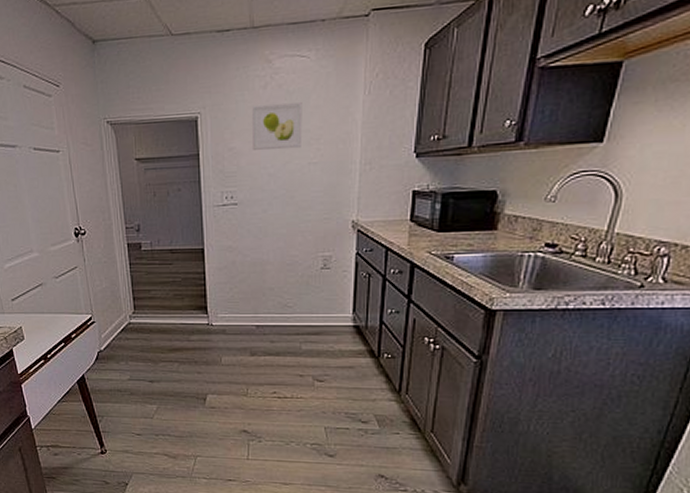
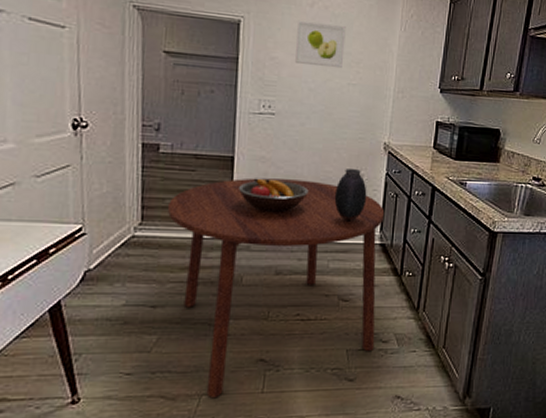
dining table: none [154,266,357,460] -> present [168,178,385,399]
fruit bowl: none [211,266,276,297] -> present [239,178,309,212]
vase: none [302,251,336,304] -> present [334,169,367,222]

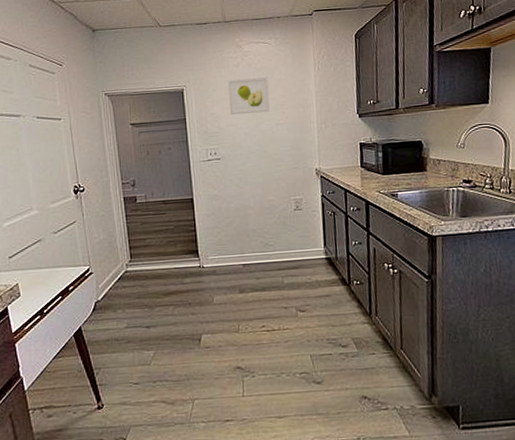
dining table: present [168,178,385,399] -> none [149,210,336,403]
fruit bowl: present [239,178,309,212] -> none [200,212,257,240]
vase: present [334,169,367,222] -> none [279,195,308,241]

